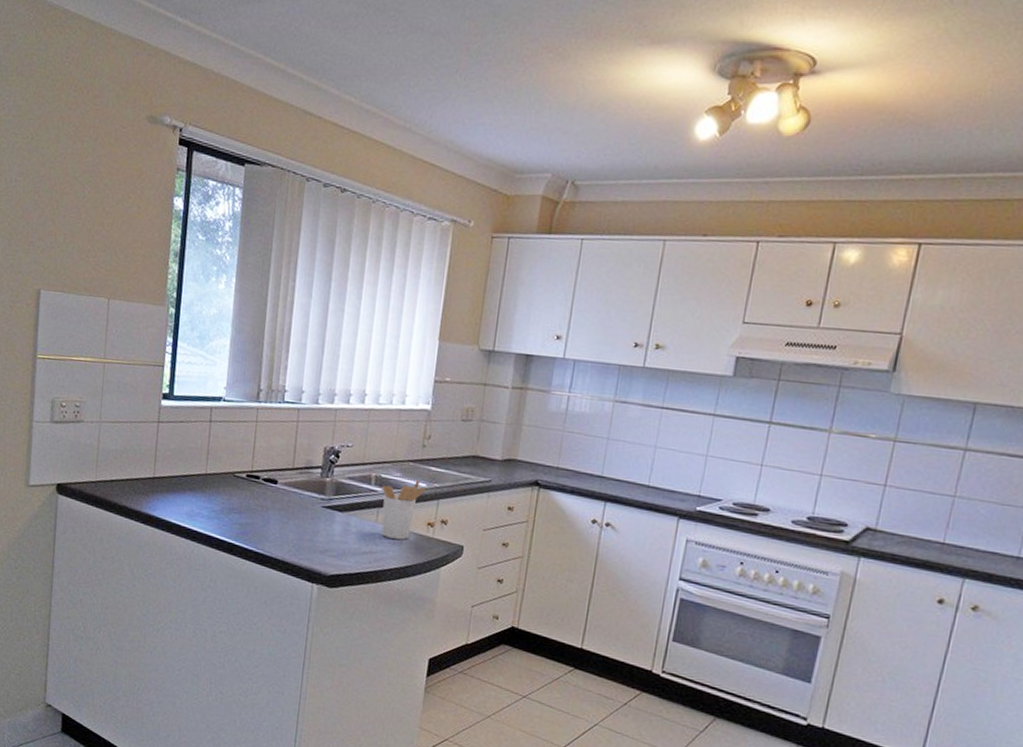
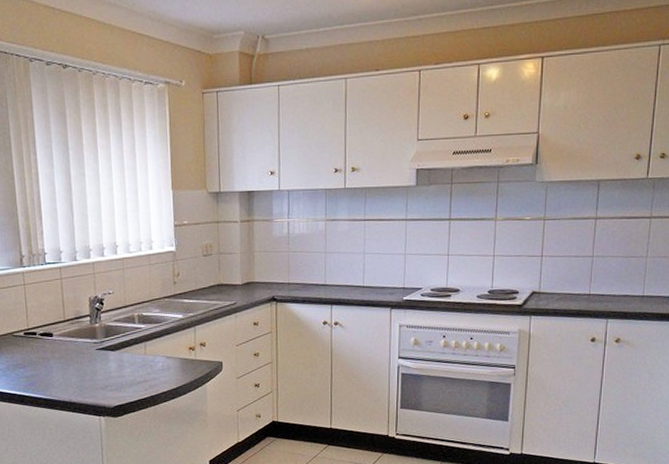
utensil holder: present [381,479,426,540] -> none [145,311,183,366]

